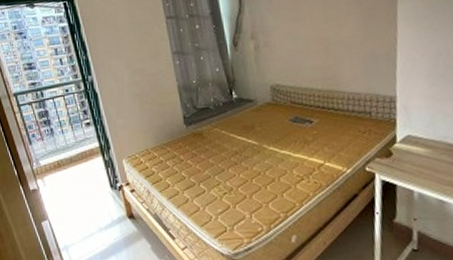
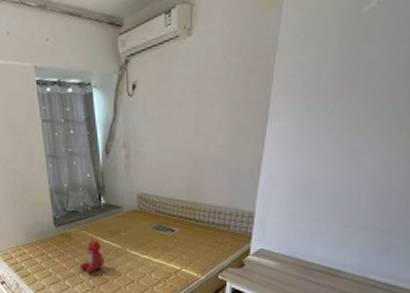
stuffed bear: none [214,133,242,175] -> present [79,236,105,274]

